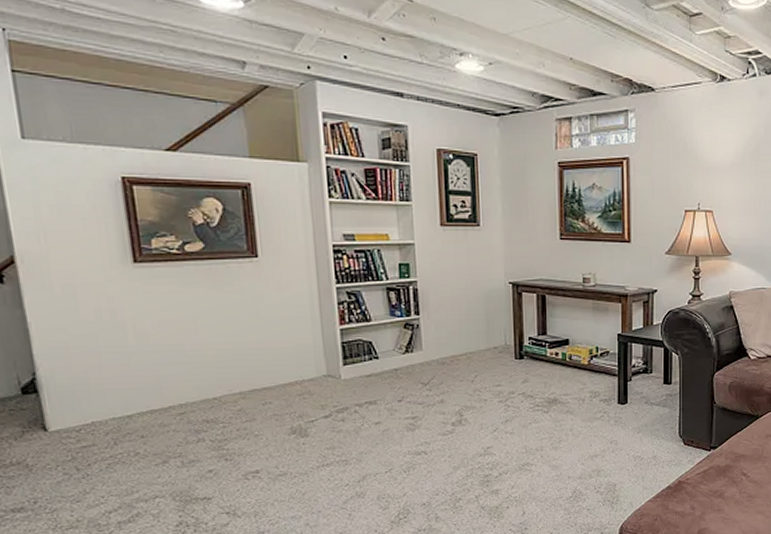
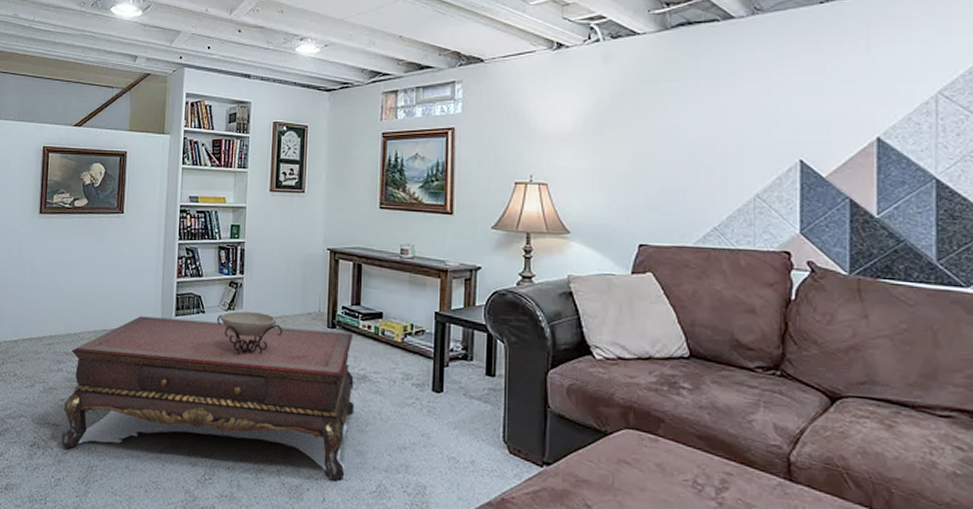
coffee table: none [213,361,547,521] -> present [61,316,355,481]
decorative bowl: none [393,352,469,396] -> present [216,311,283,355]

